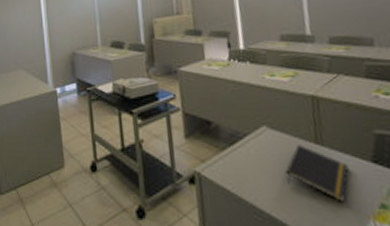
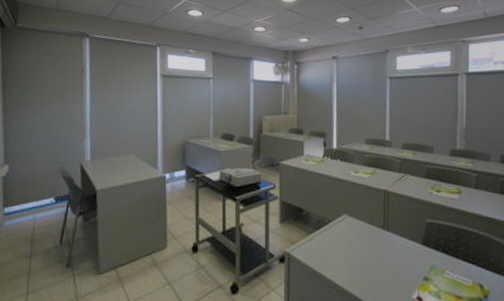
notepad: present [285,145,349,202] -> none [358,230,405,276]

